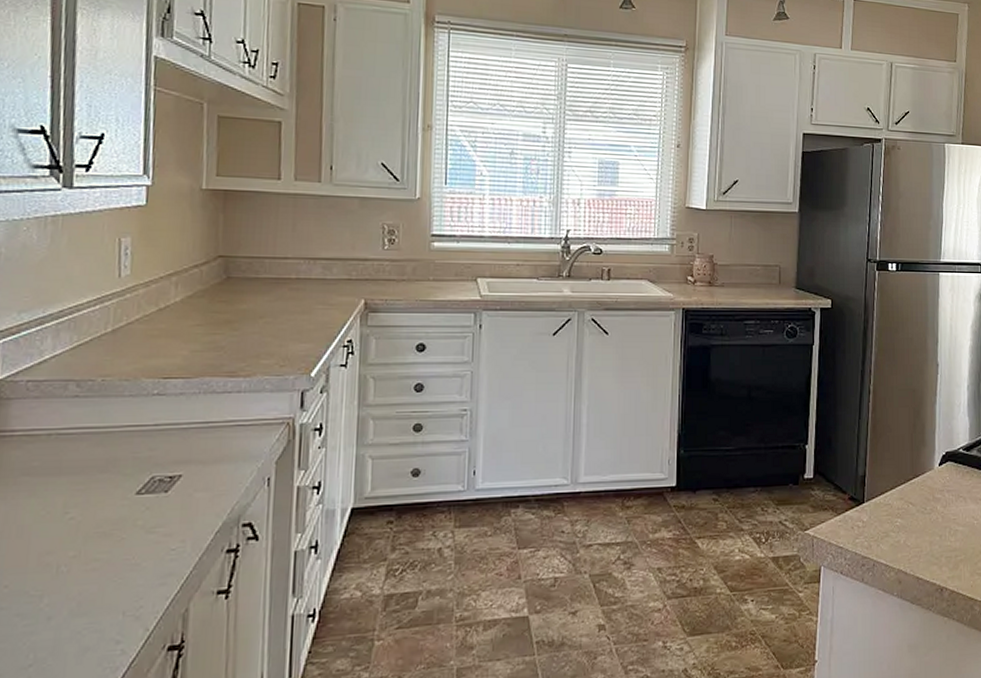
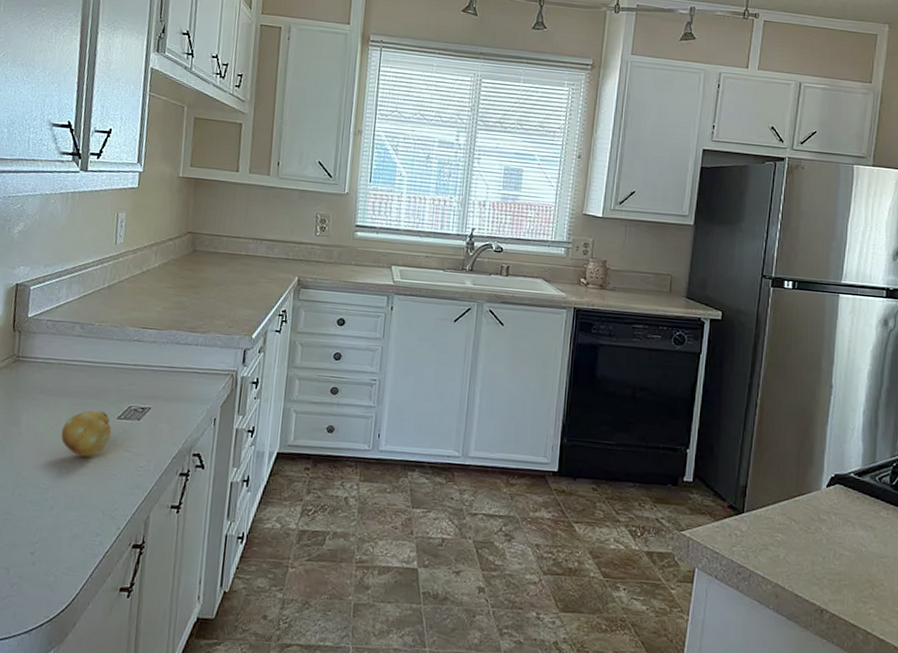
fruit: none [56,487,130,548] -> present [61,410,112,457]

